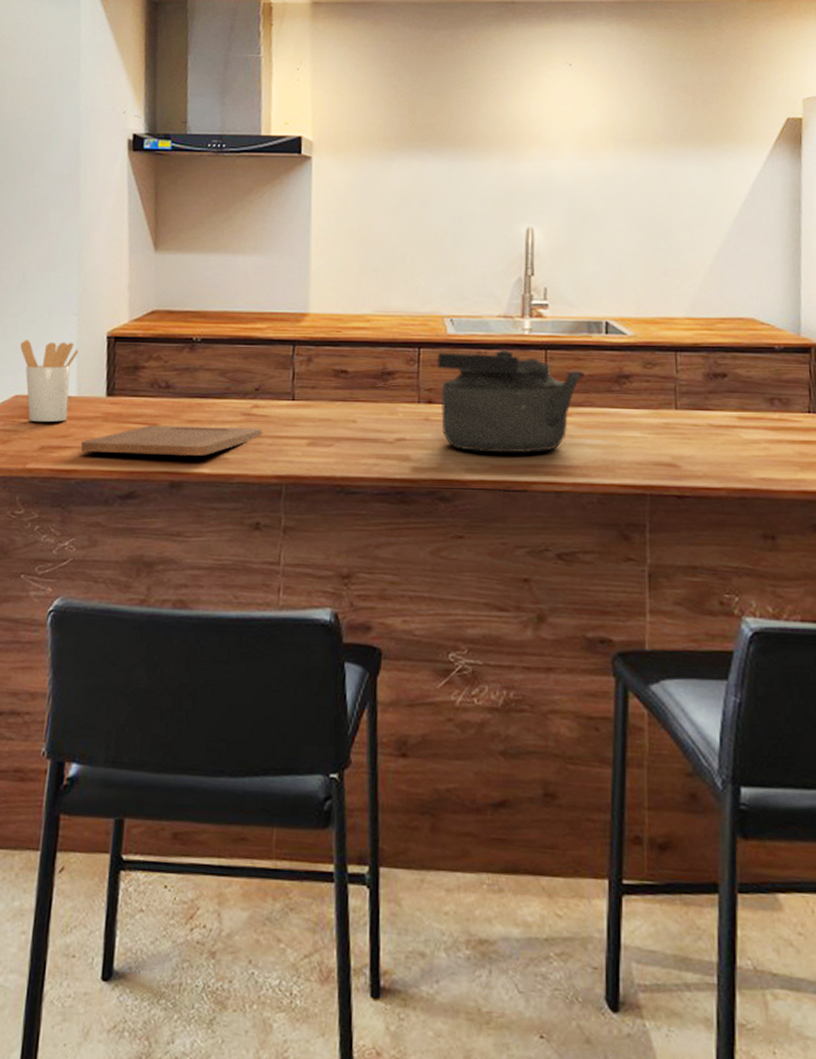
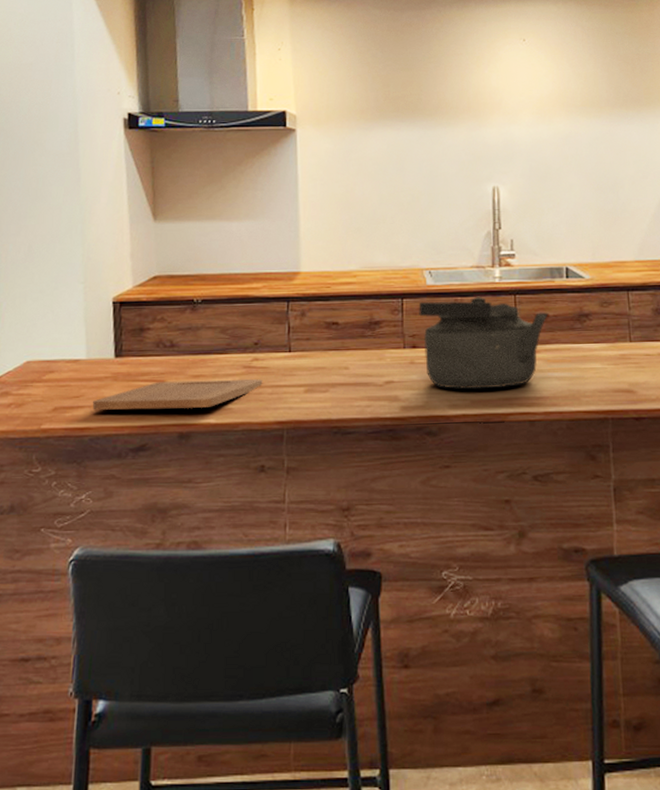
utensil holder: present [21,339,79,422] -> none [30,308,86,385]

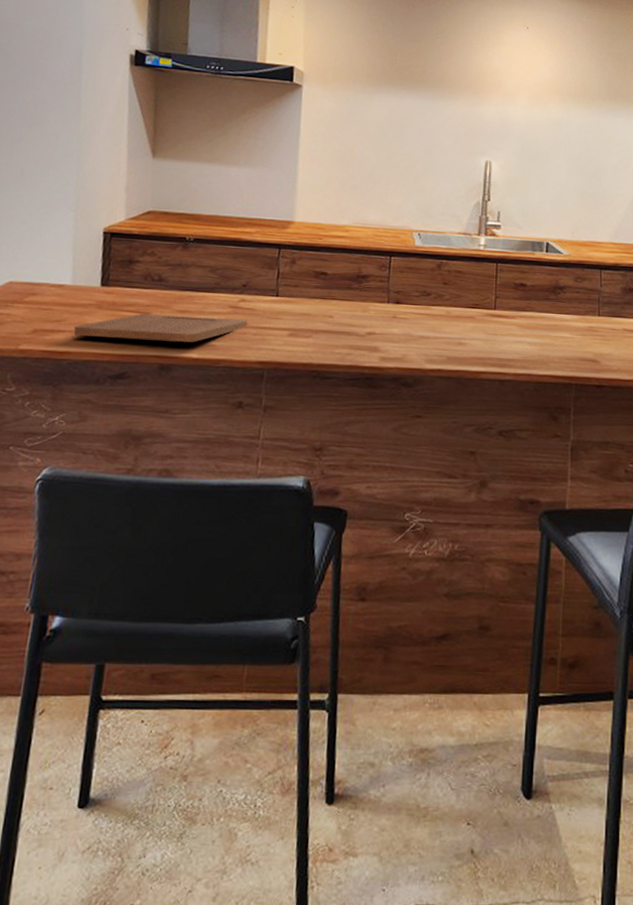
kettle: present [418,296,549,389] -> none [405,261,527,348]

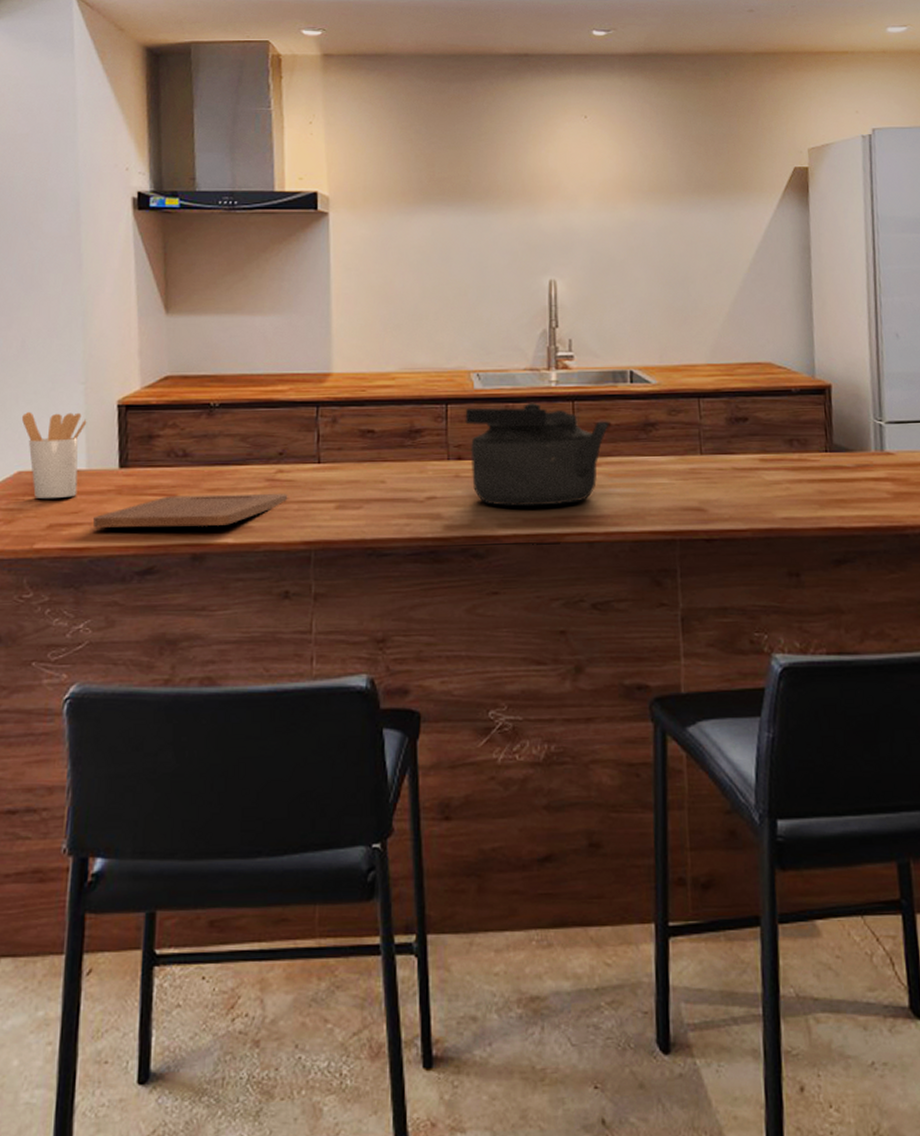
utensil holder: none [16,230,75,308] -> present [22,411,87,498]
kettle: none [405,261,527,348] -> present [465,402,611,507]

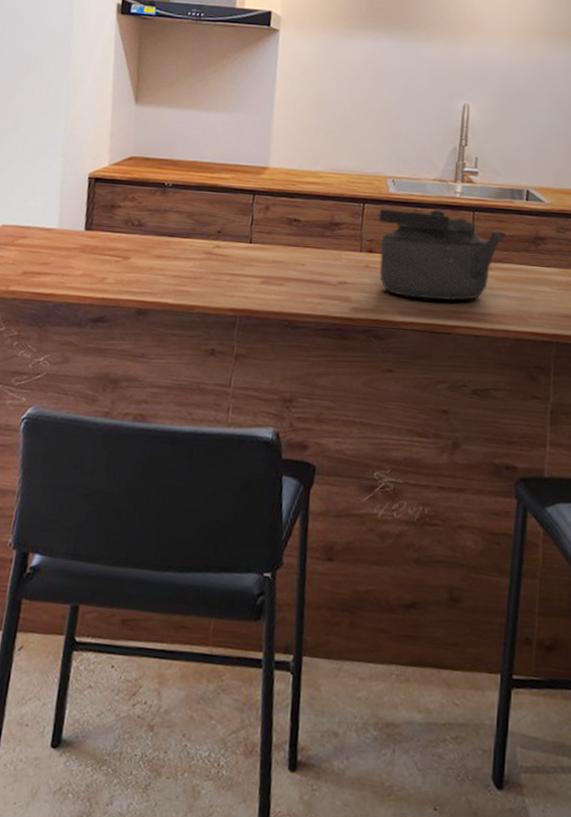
utensil holder: present [22,411,87,498] -> none [10,175,62,251]
cutting board: present [92,494,288,528] -> none [59,258,222,288]

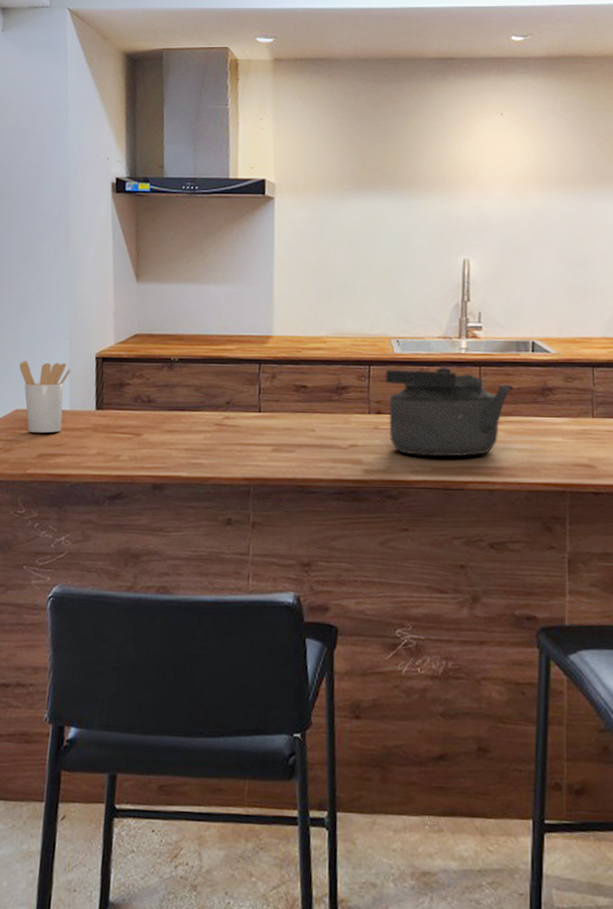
utensil holder: none [10,175,62,251] -> present [20,360,71,433]

